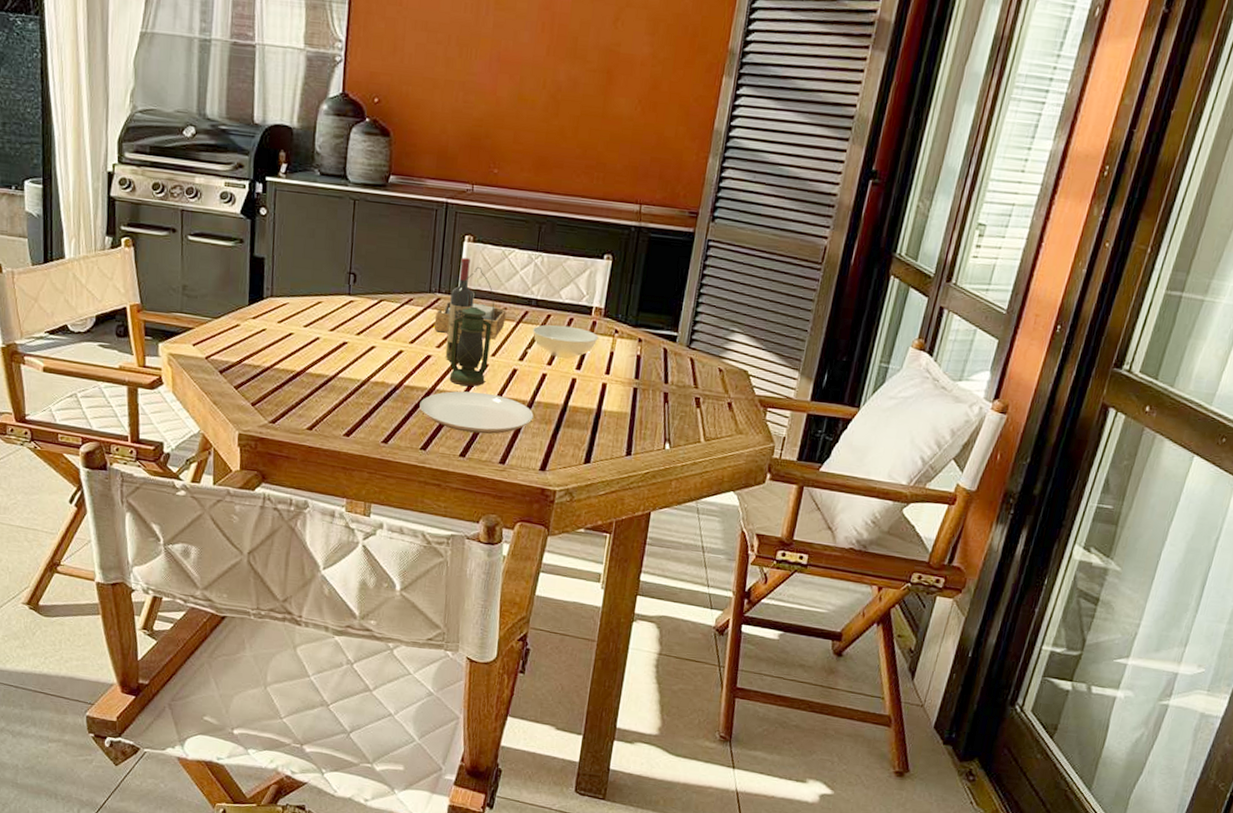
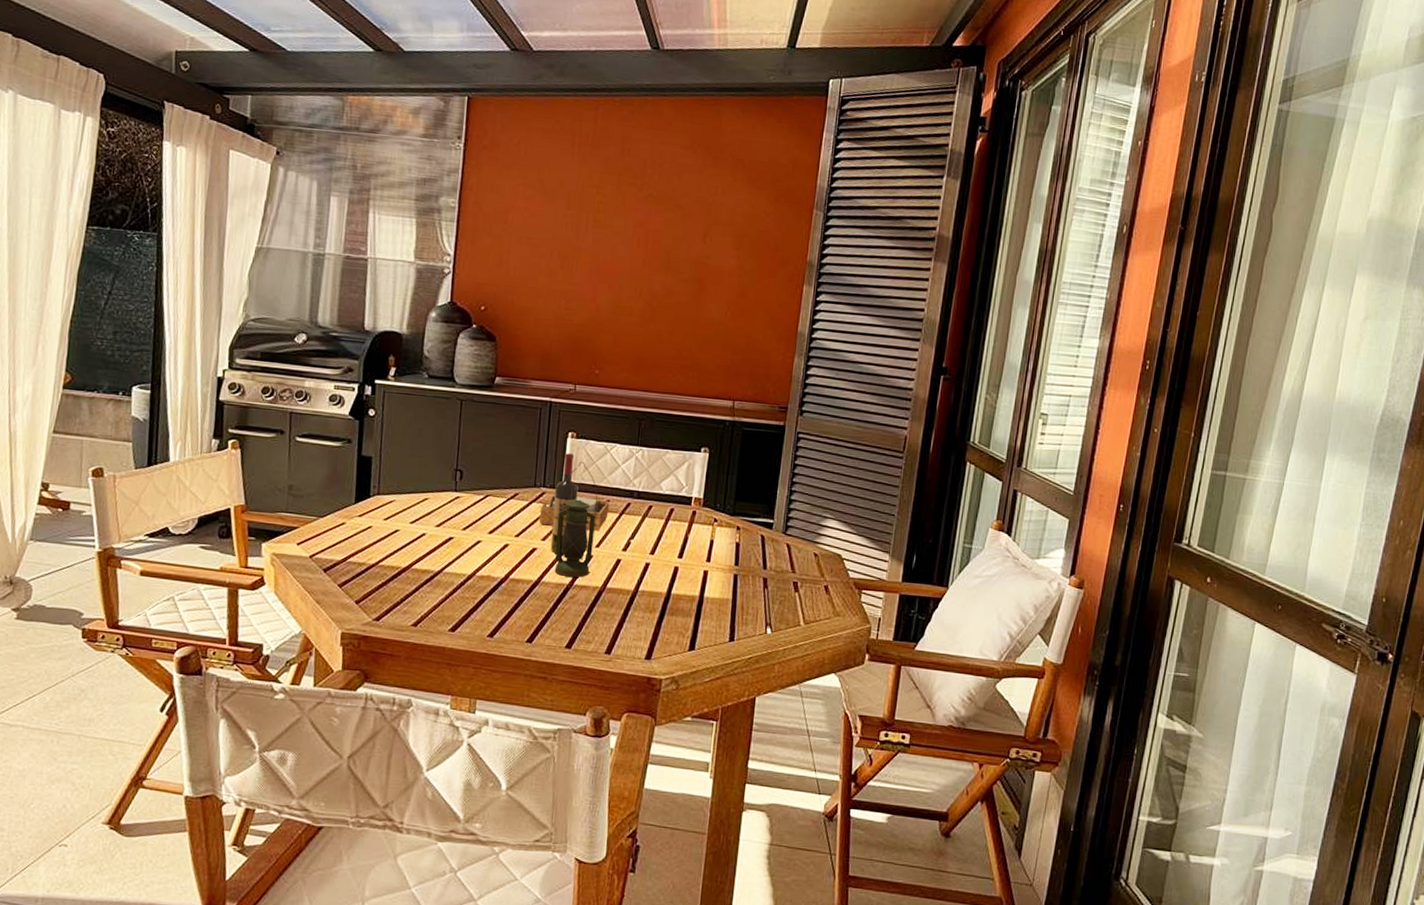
plate: present [419,391,534,434] -> none [525,582,638,625]
bowl: present [533,324,599,359] -> none [635,515,699,548]

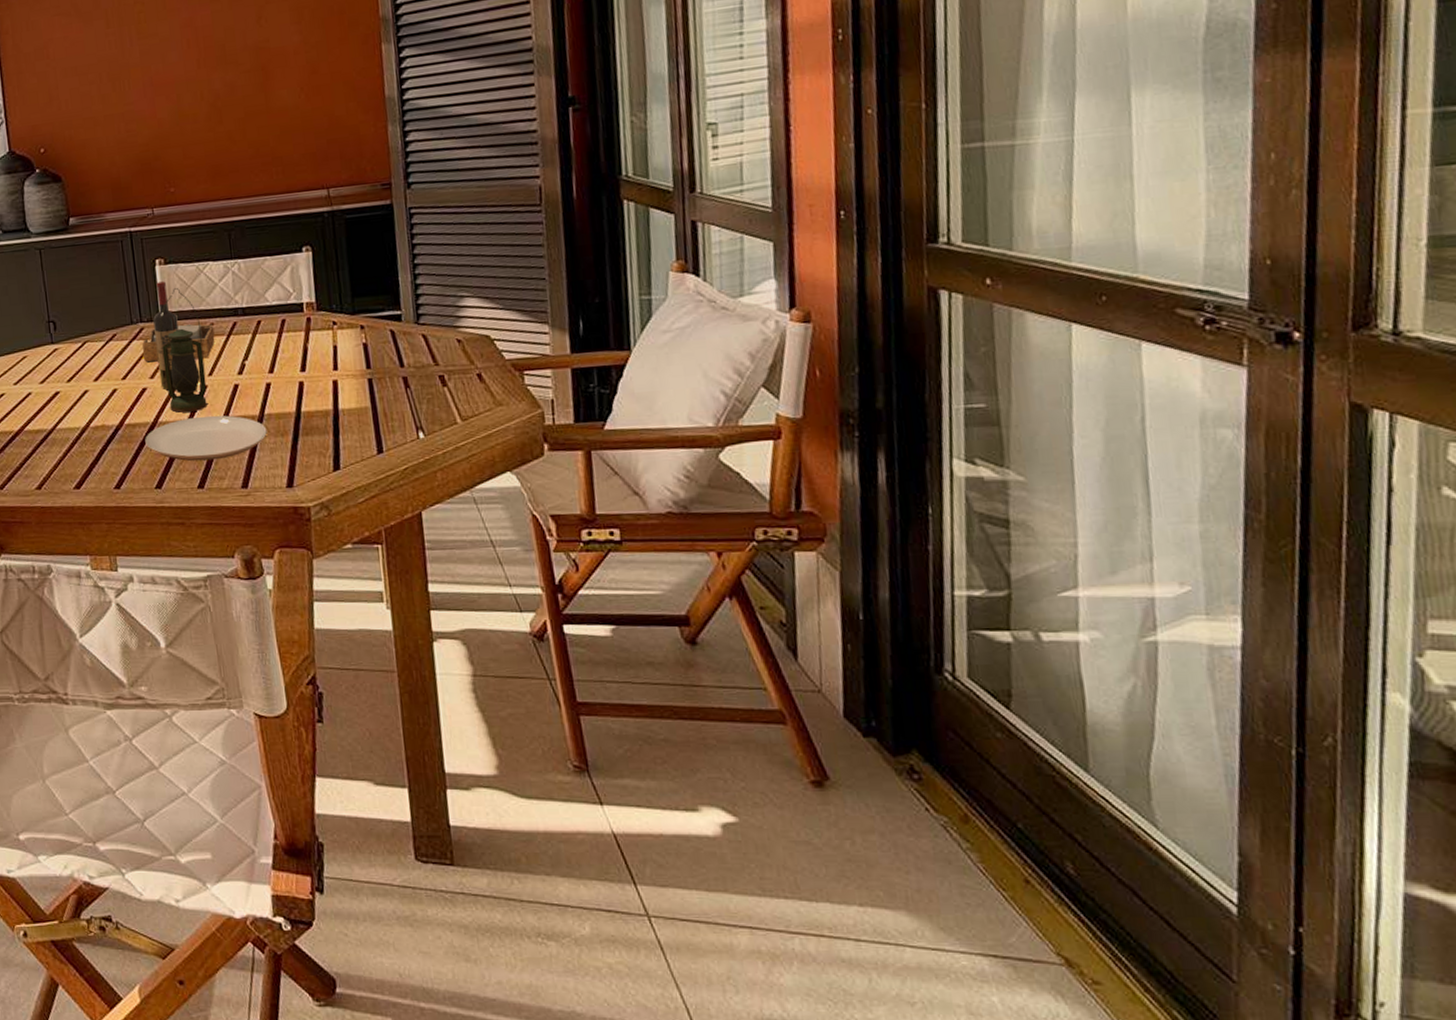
plate: none [525,582,638,625] -> present [145,415,267,462]

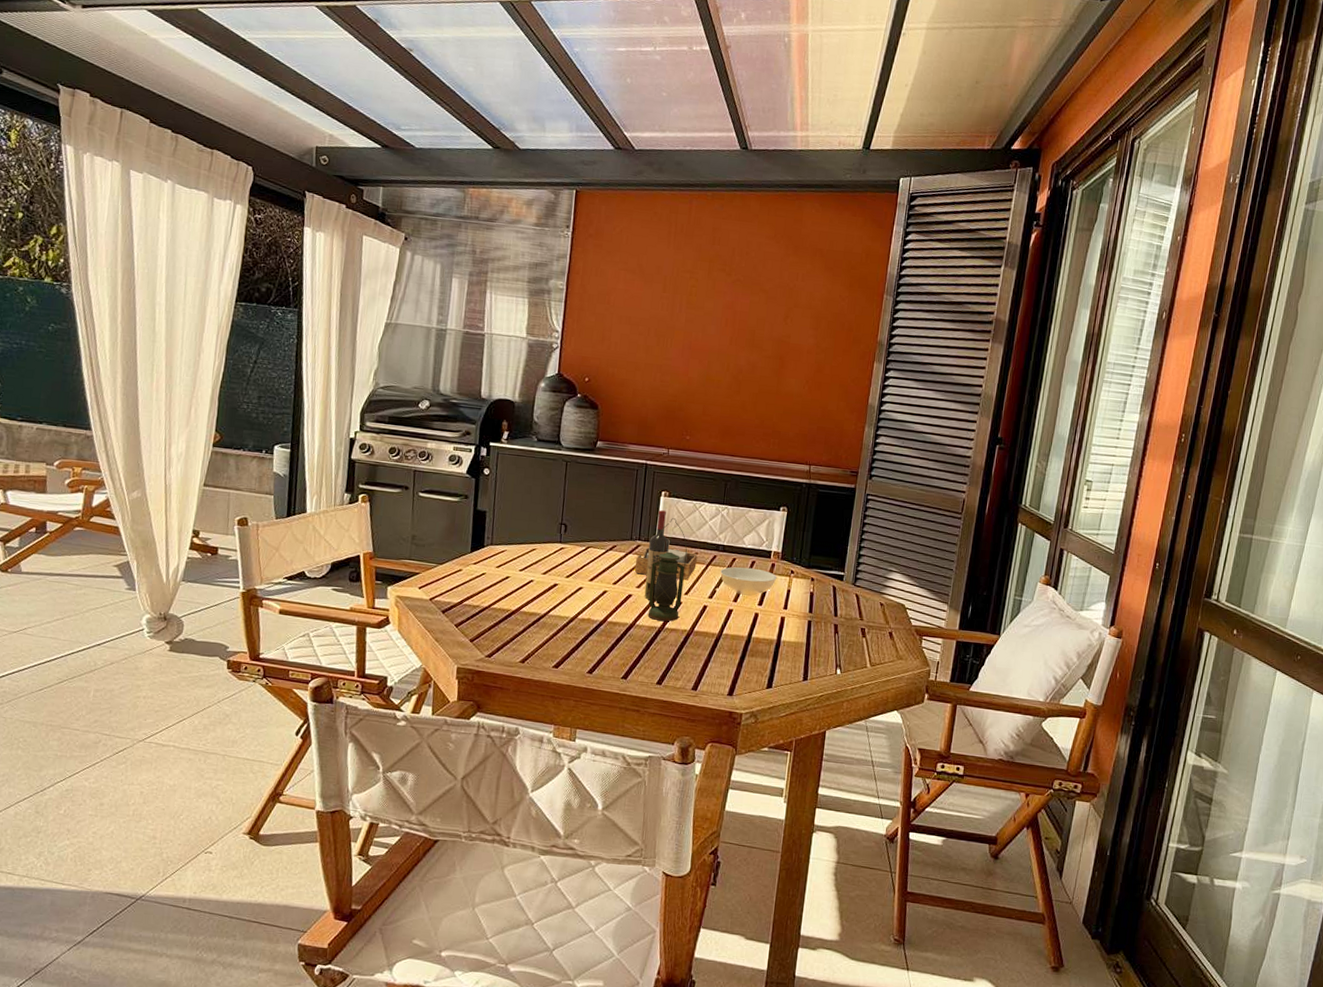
plate: present [145,415,267,462] -> none [621,625,722,664]
bowl: none [245,327,317,363] -> present [720,566,777,596]

